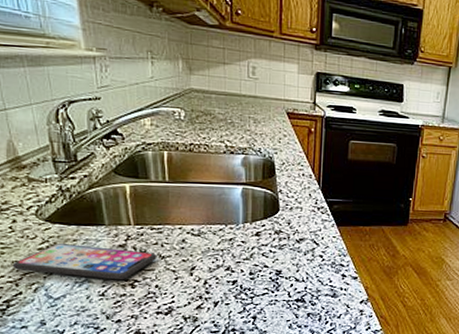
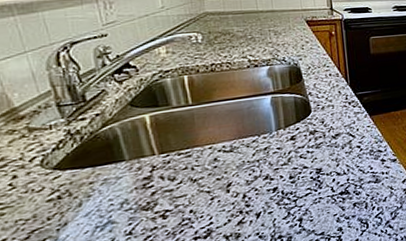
smartphone: present [12,244,157,280] -> none [15,178,188,229]

